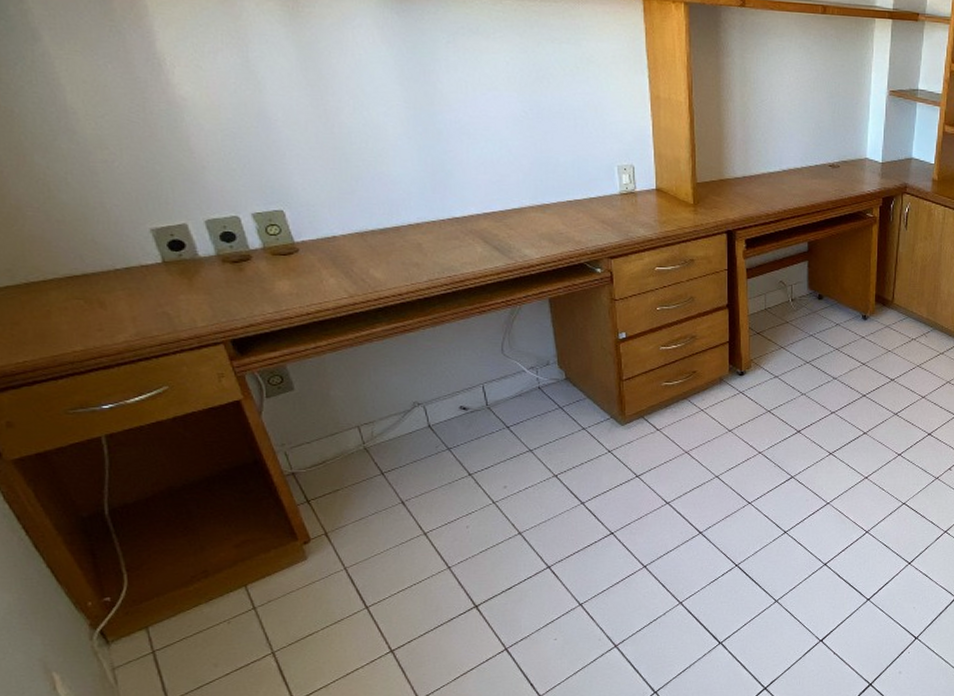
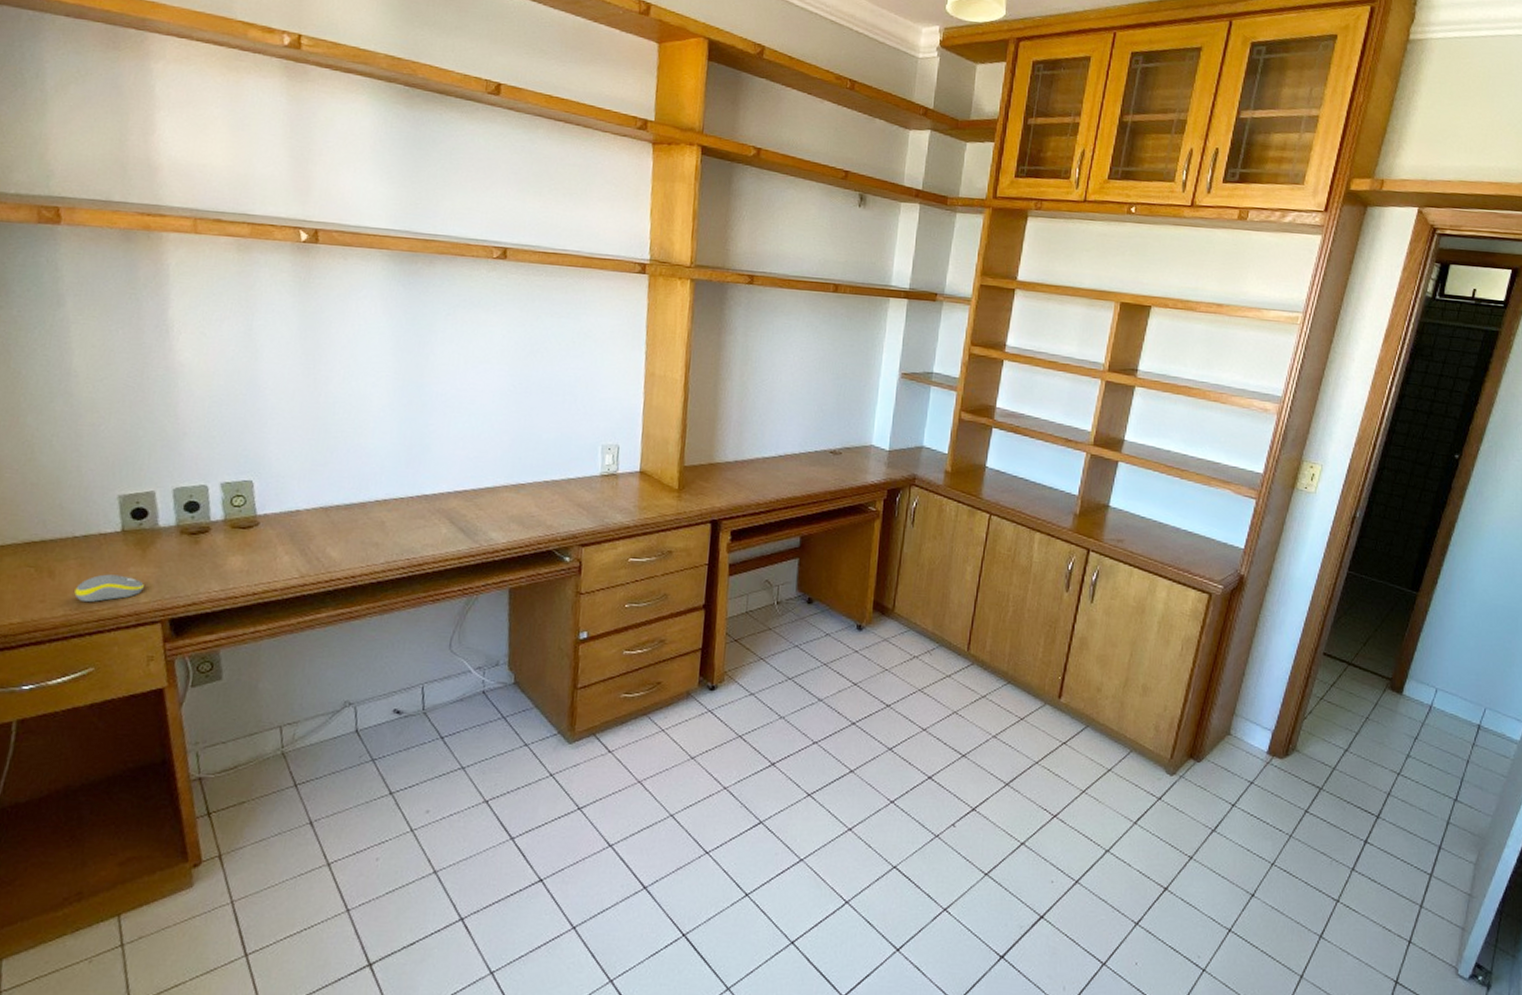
computer mouse: none [130,302,198,329] -> present [74,574,144,603]

